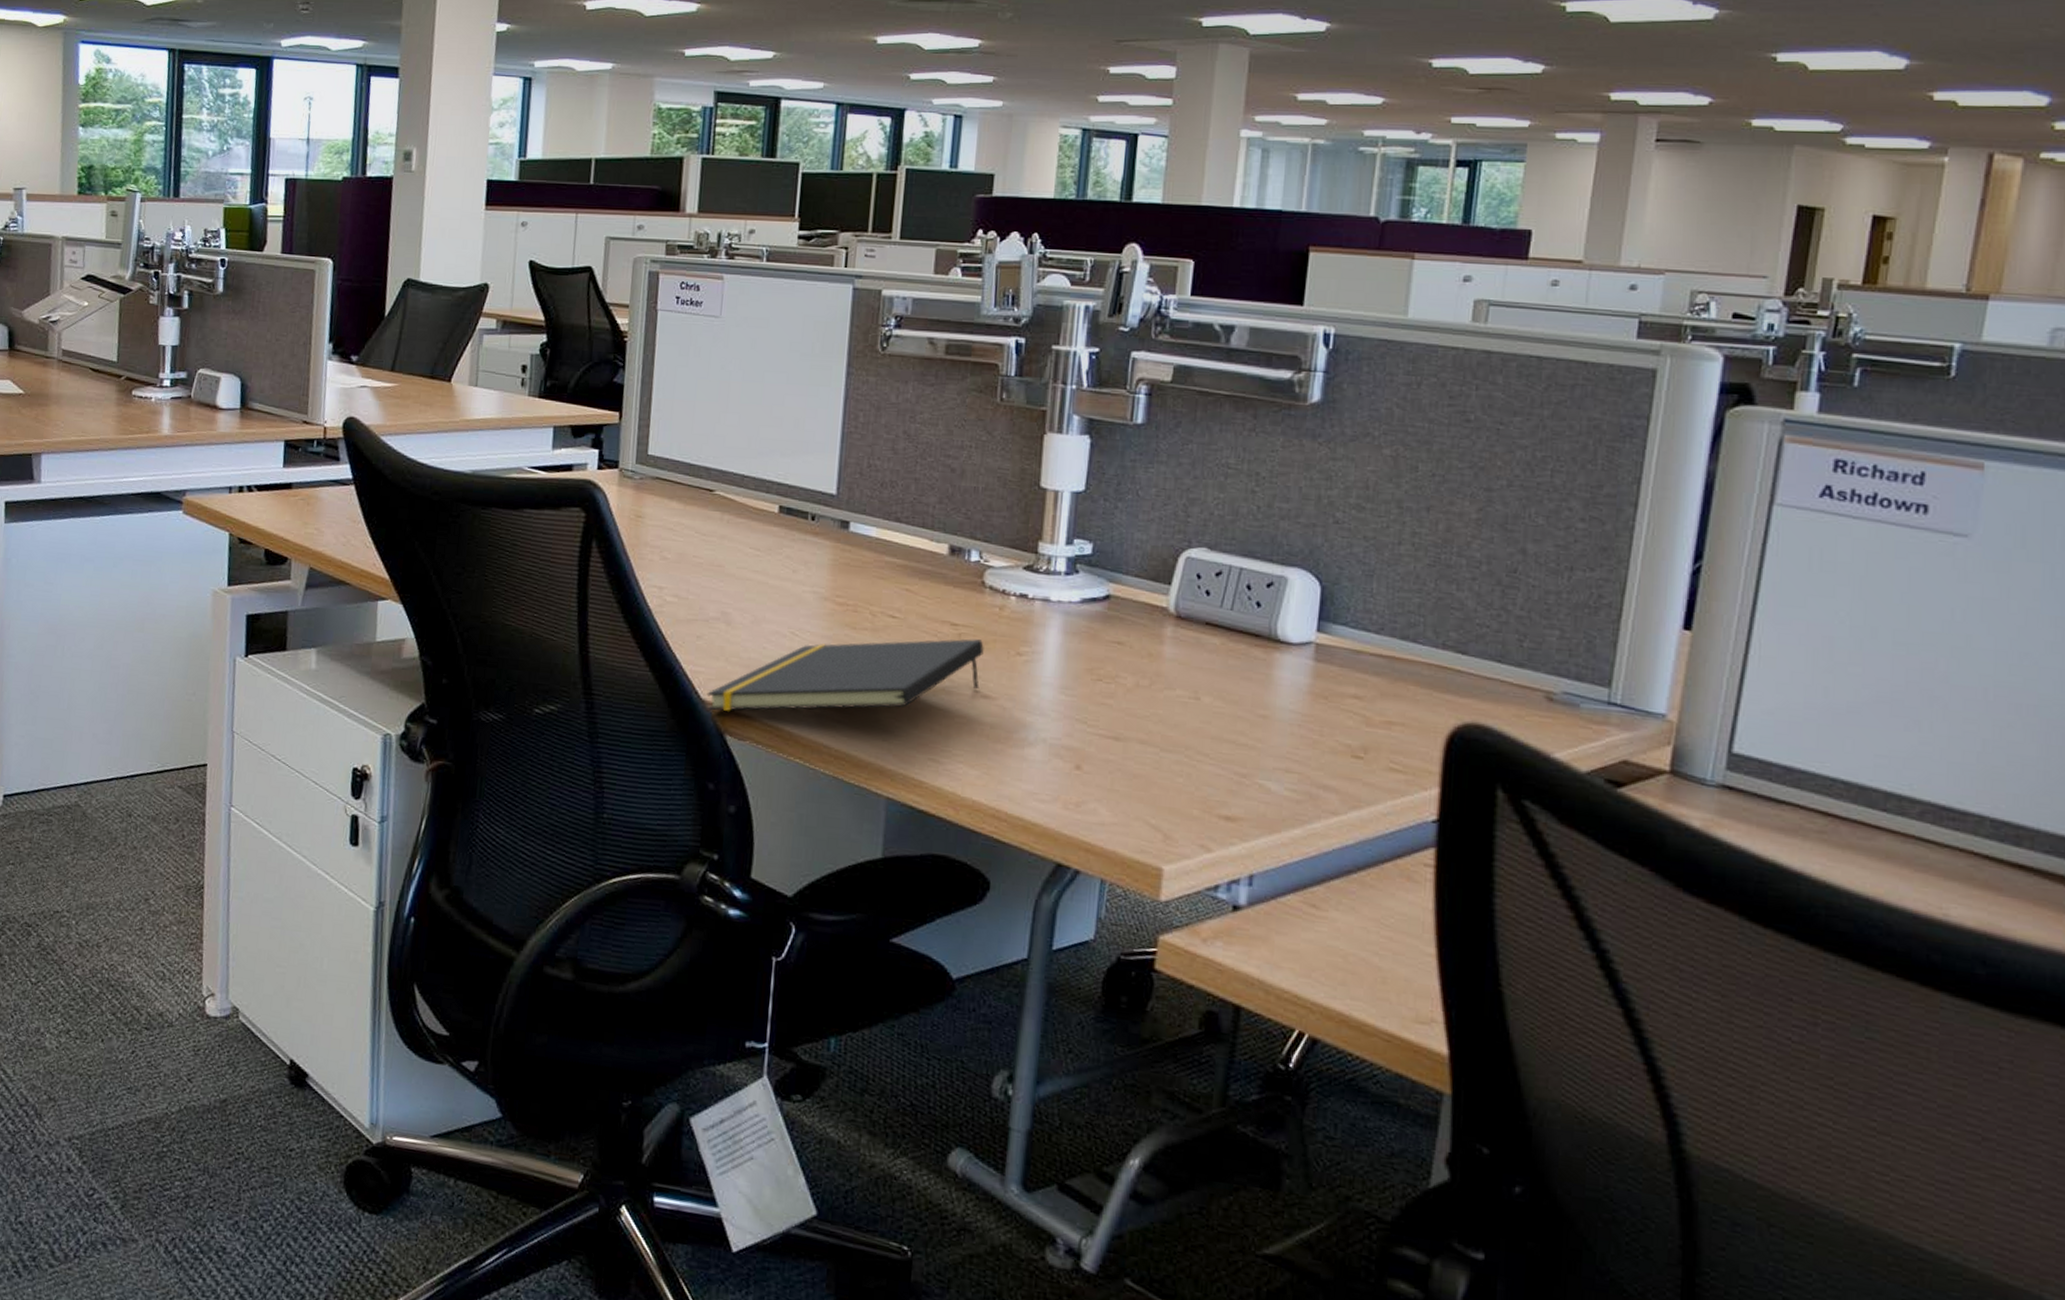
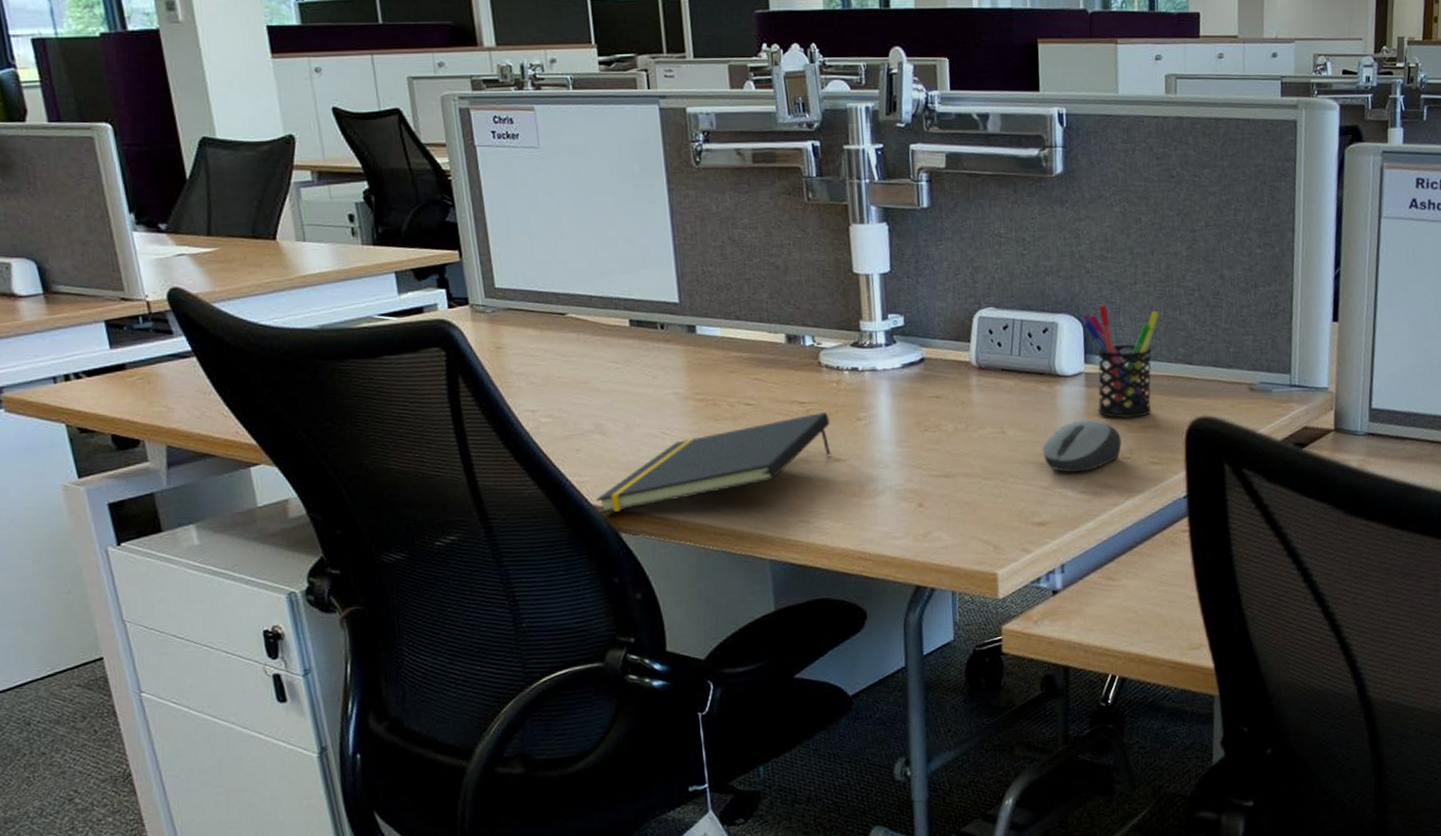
computer mouse: none [1244,699,1354,765] -> present [1042,419,1122,473]
pen holder: none [1322,563,1429,710] -> present [1083,303,1160,418]

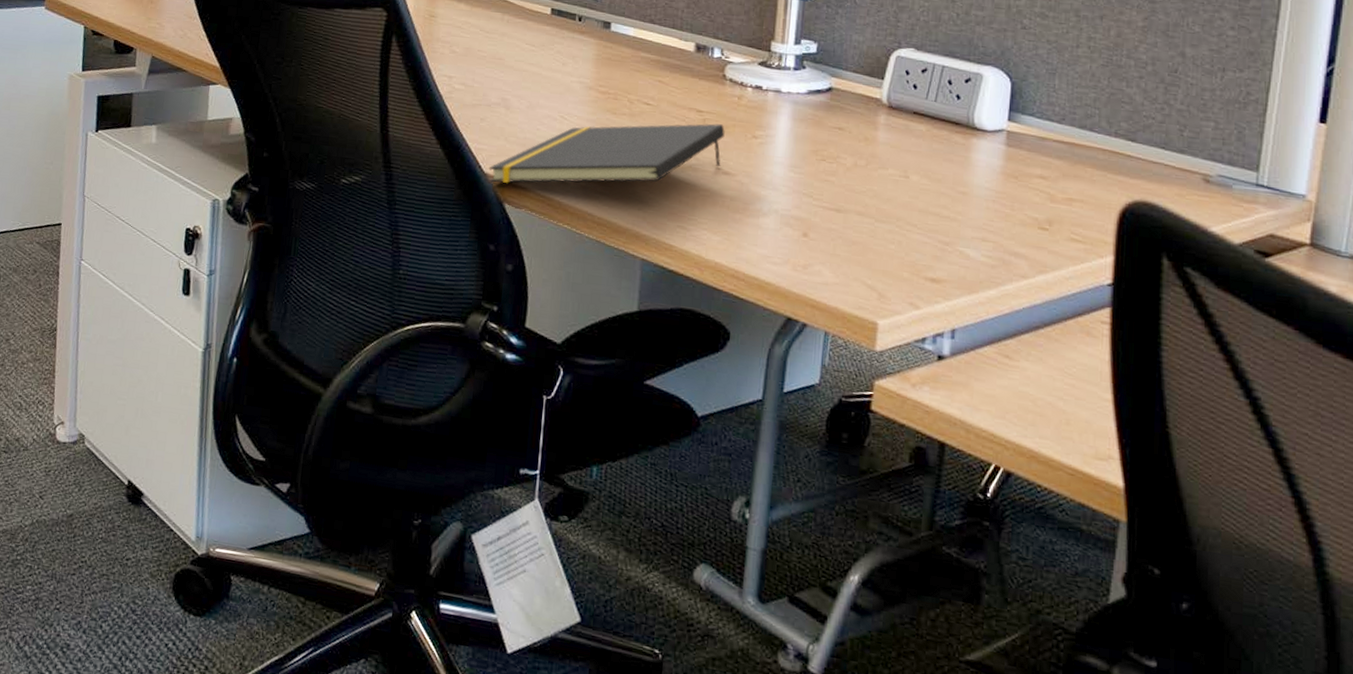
computer mouse: present [1042,419,1122,473] -> none [947,179,1040,235]
pen holder: present [1083,303,1160,418] -> none [1012,62,1103,189]

